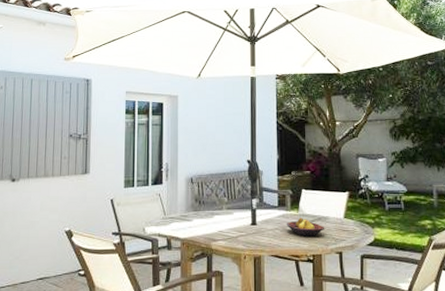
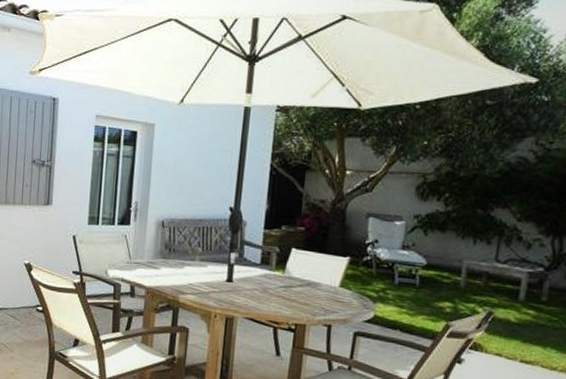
fruit bowl: present [286,218,325,237] -> none [267,280,315,304]

